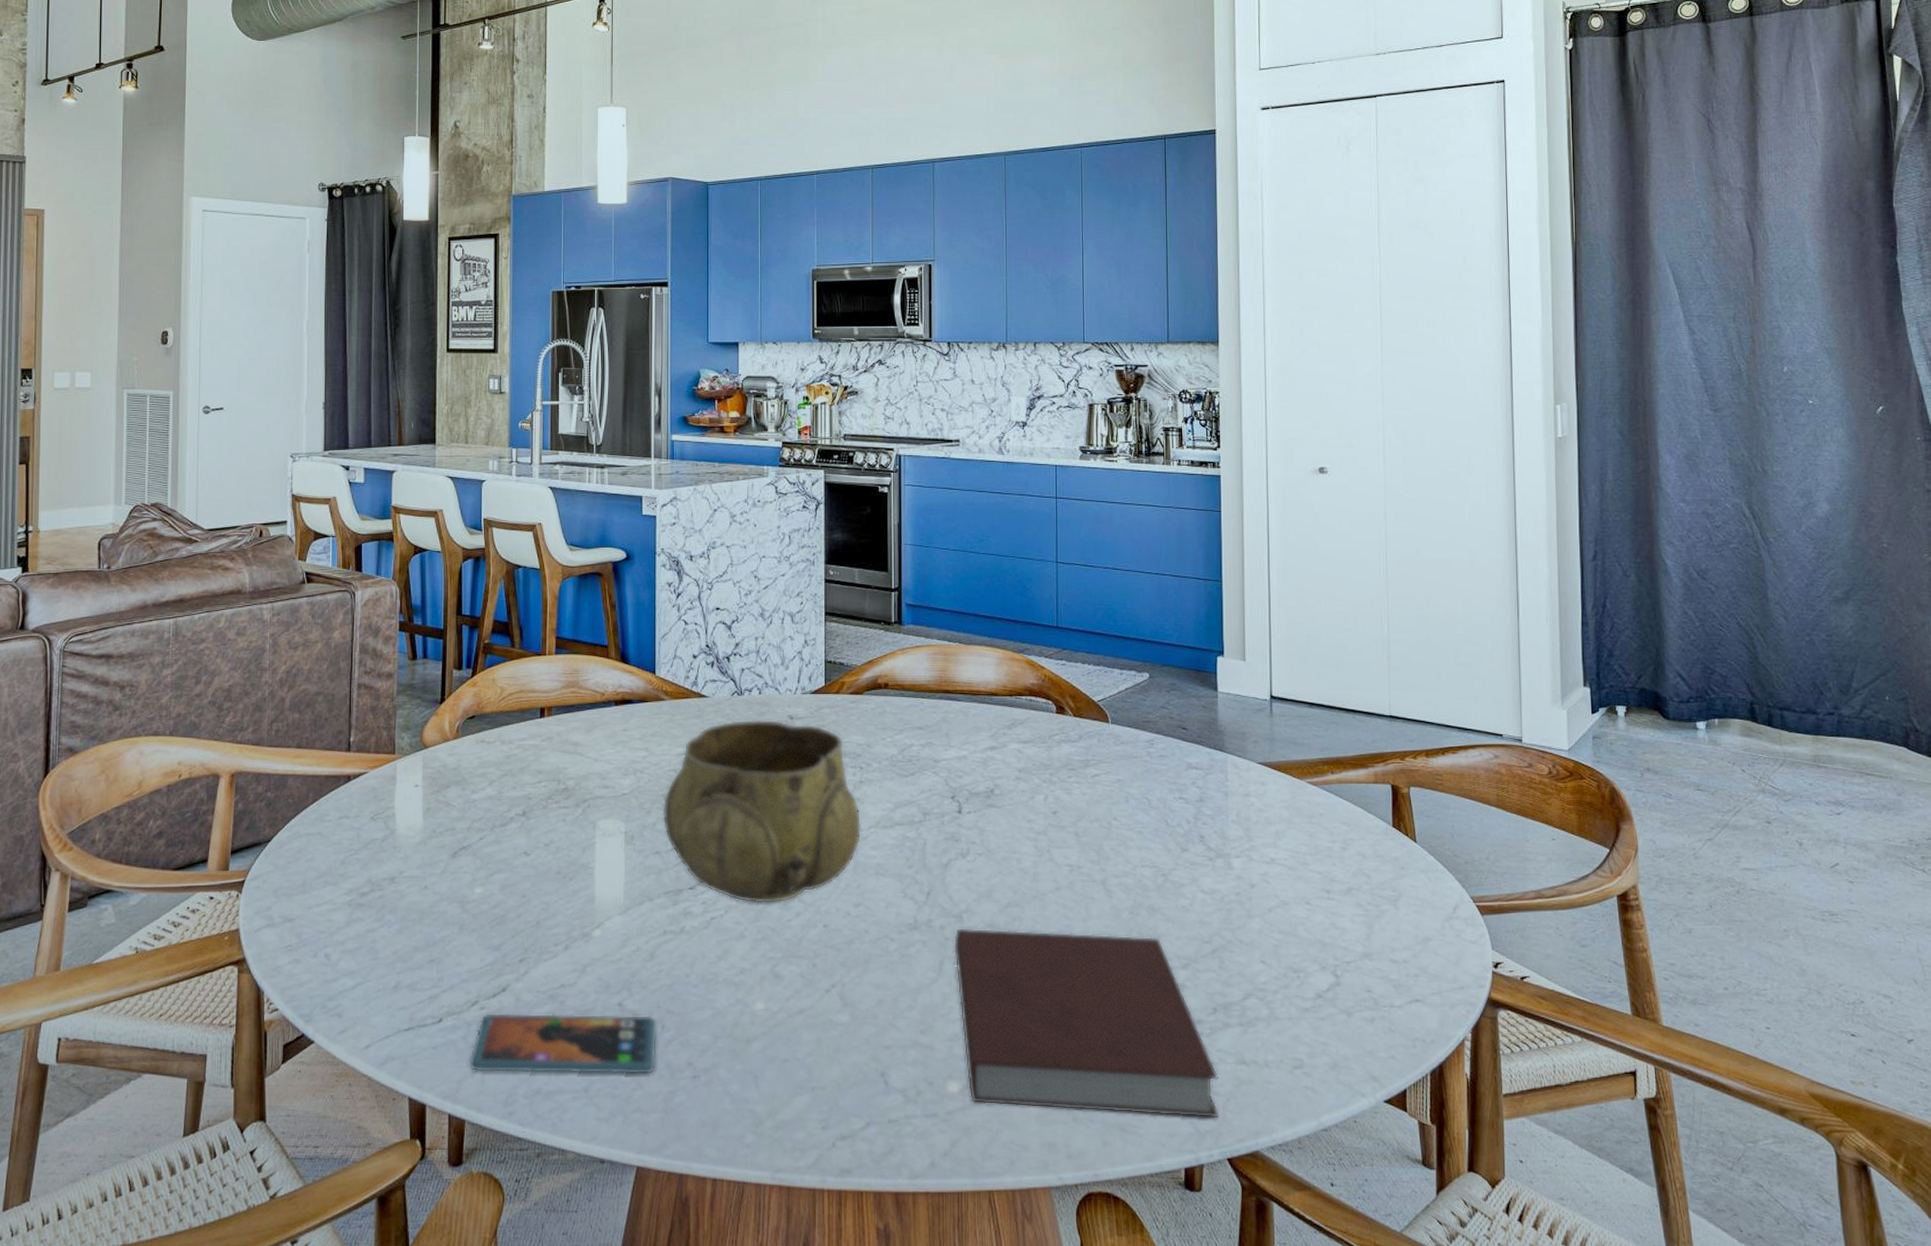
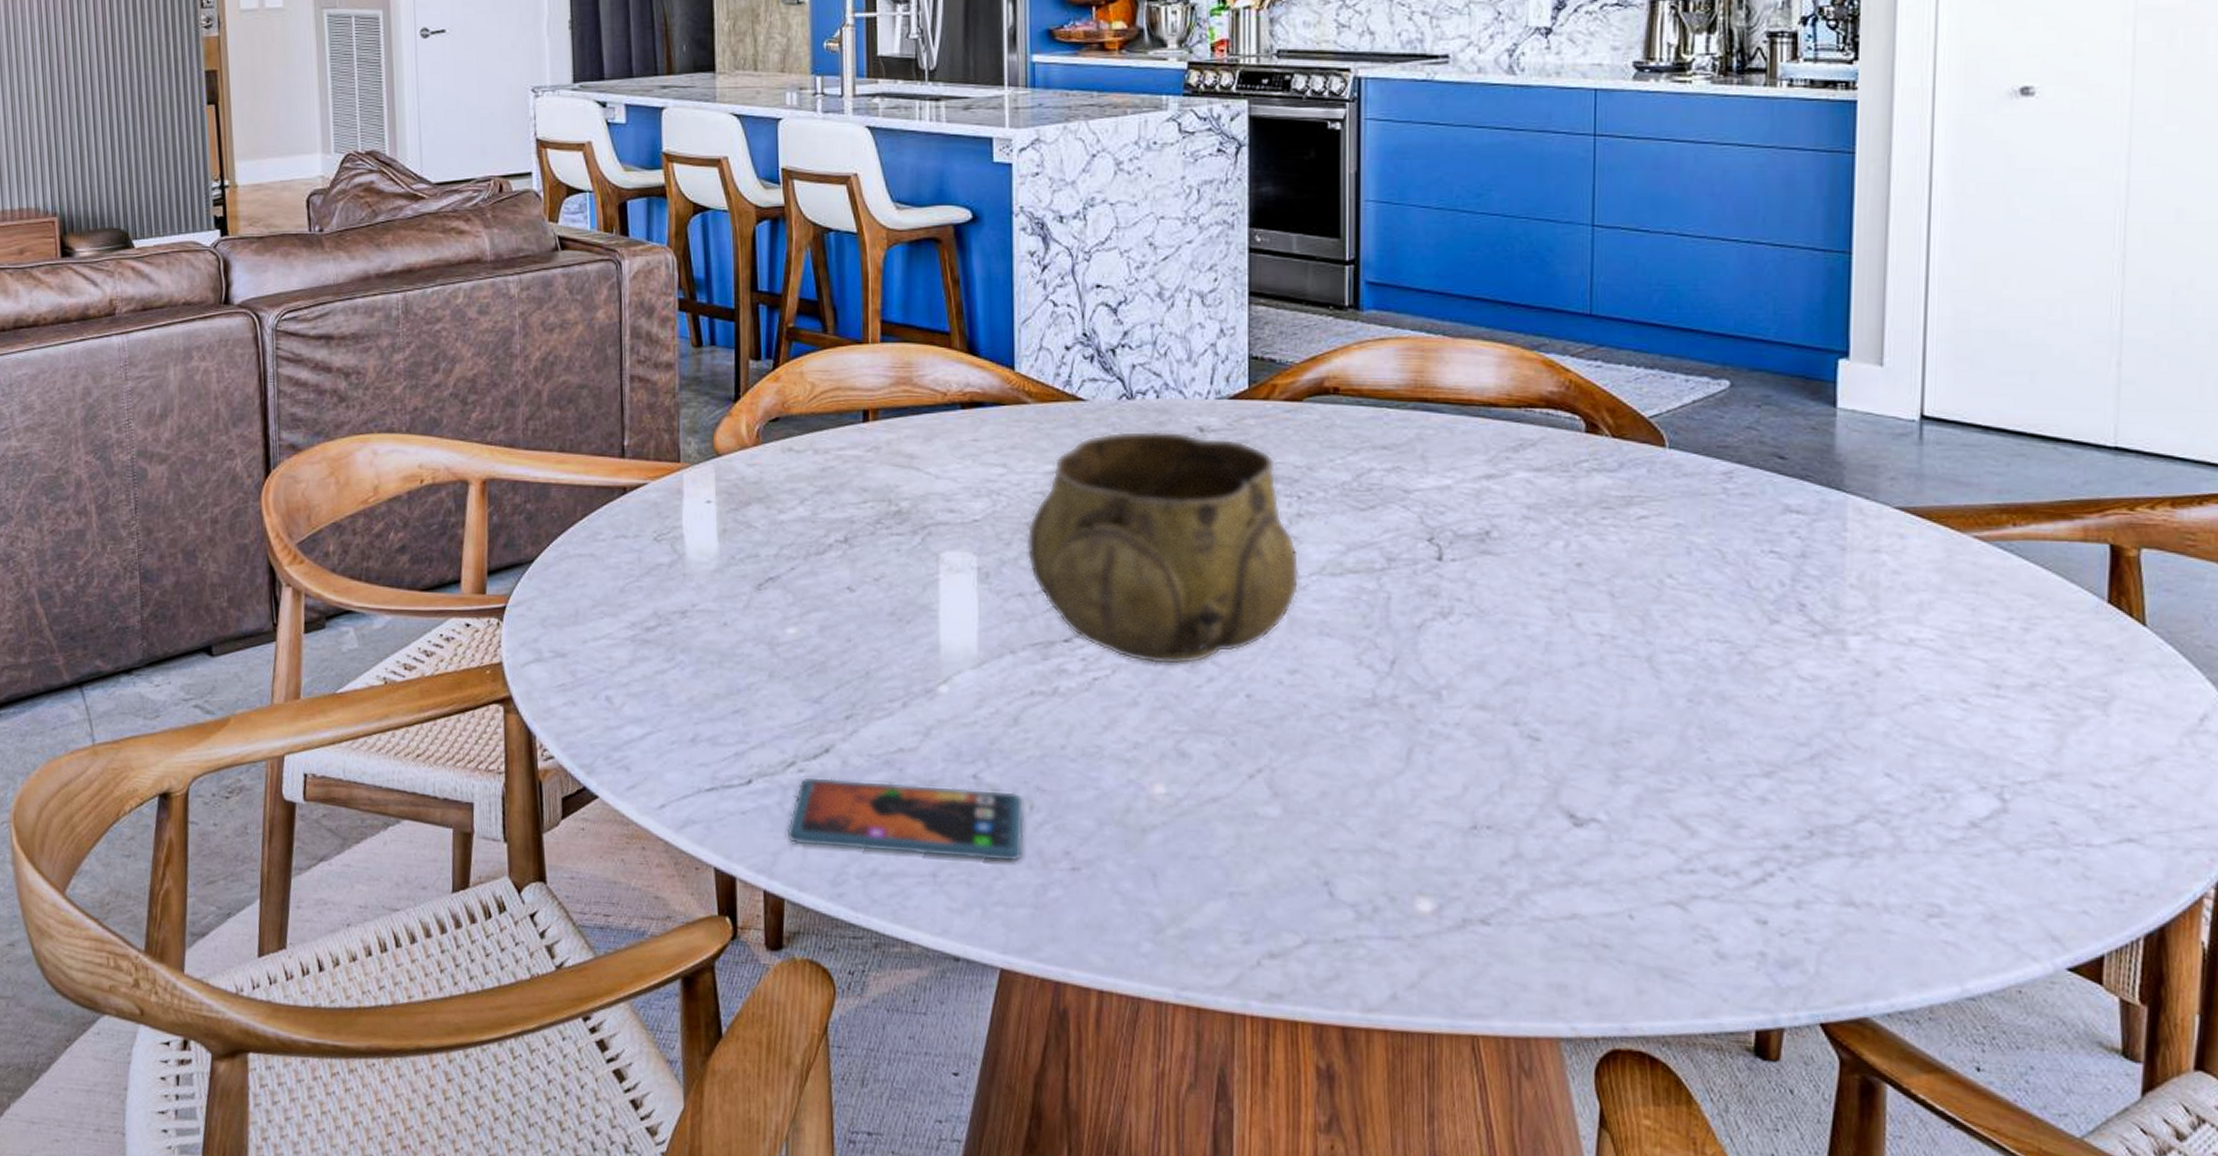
notebook: present [953,928,1219,1119] -> none [1427,708,1812,972]

